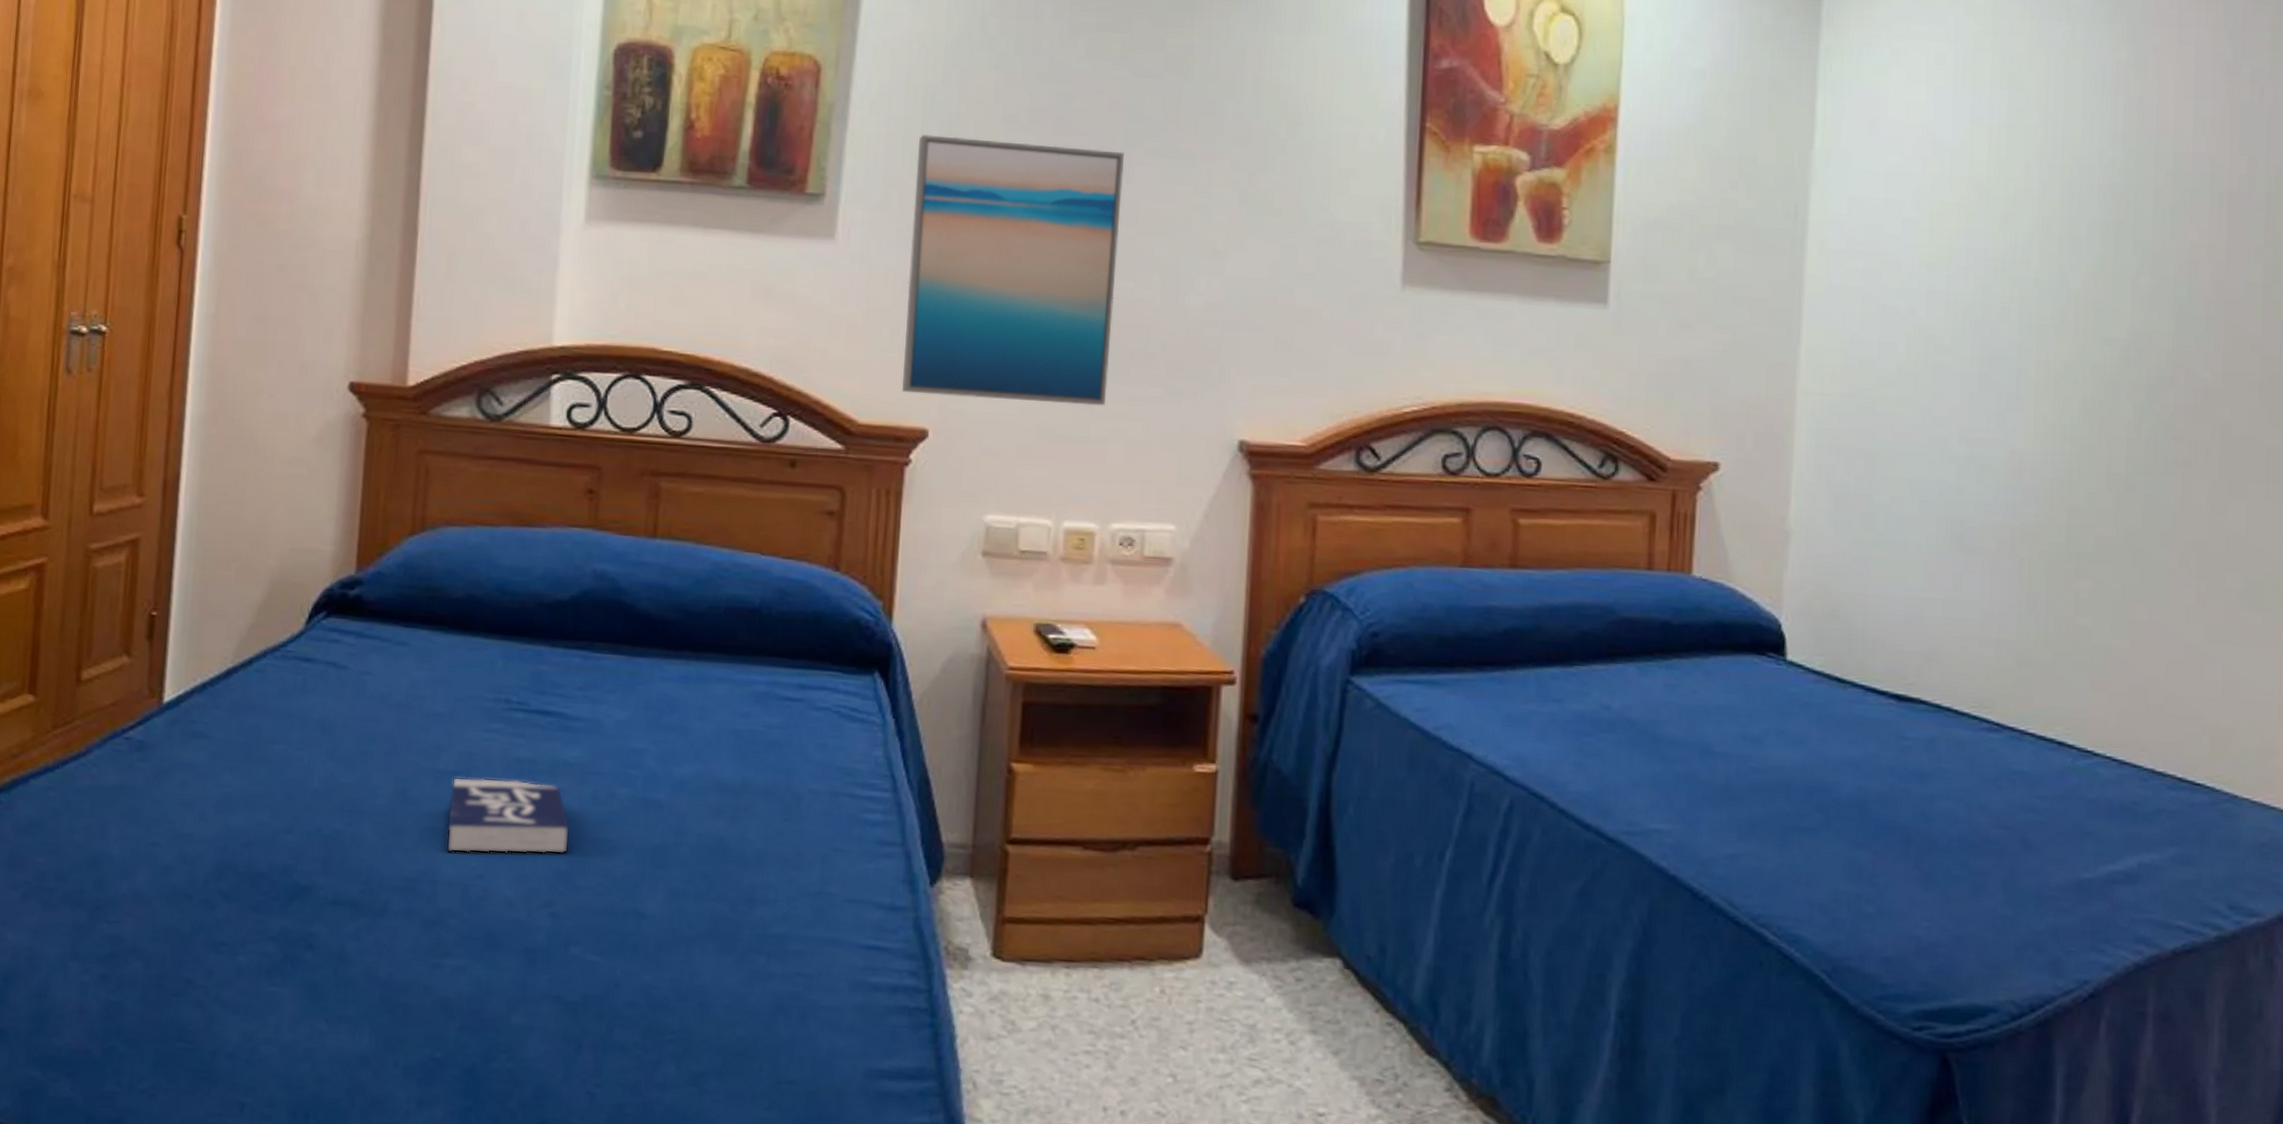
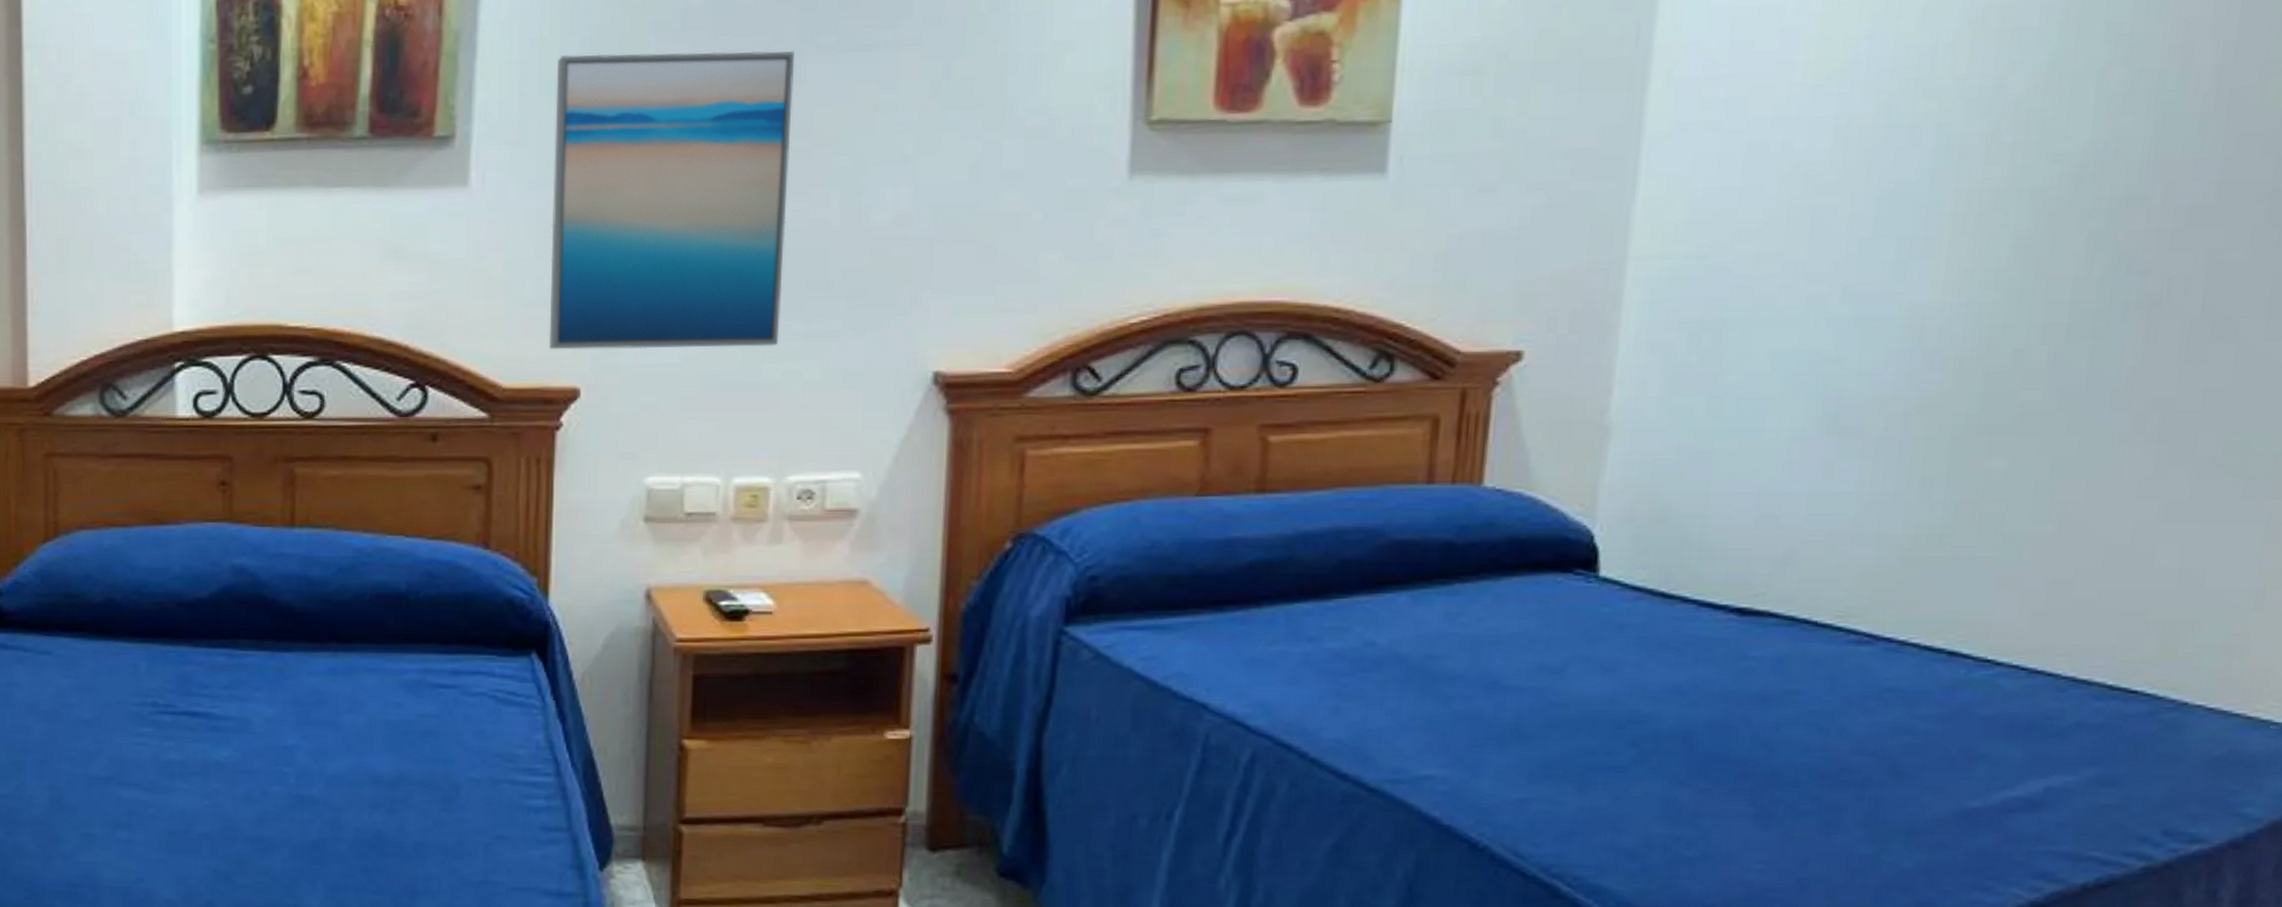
book: present [446,777,570,854] -> none [104,782,226,857]

